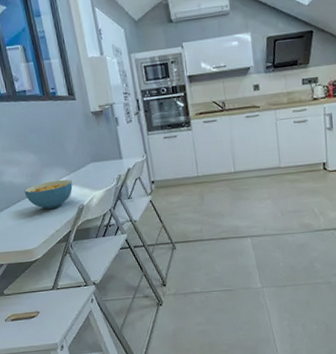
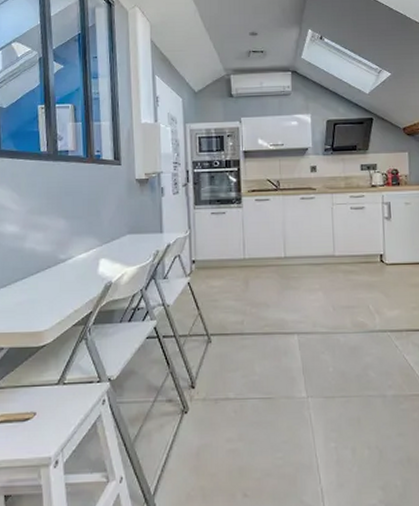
cereal bowl: present [24,179,73,209] -> none [45,251,102,284]

